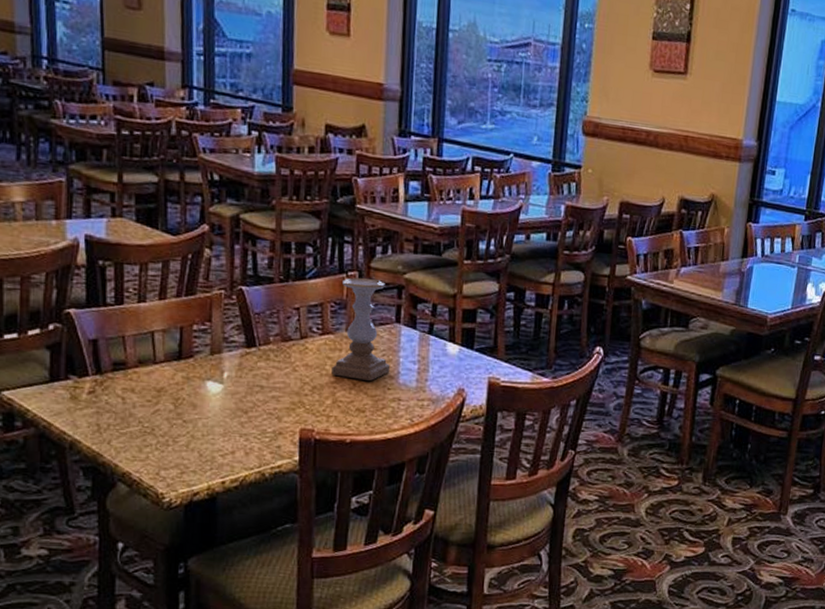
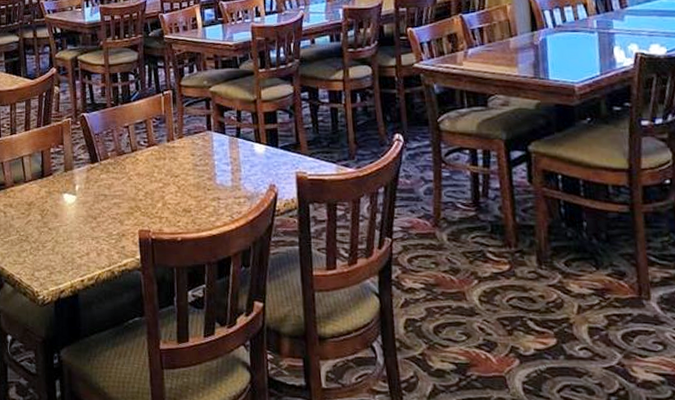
candle holder: present [331,277,391,381] -> none [159,94,208,183]

